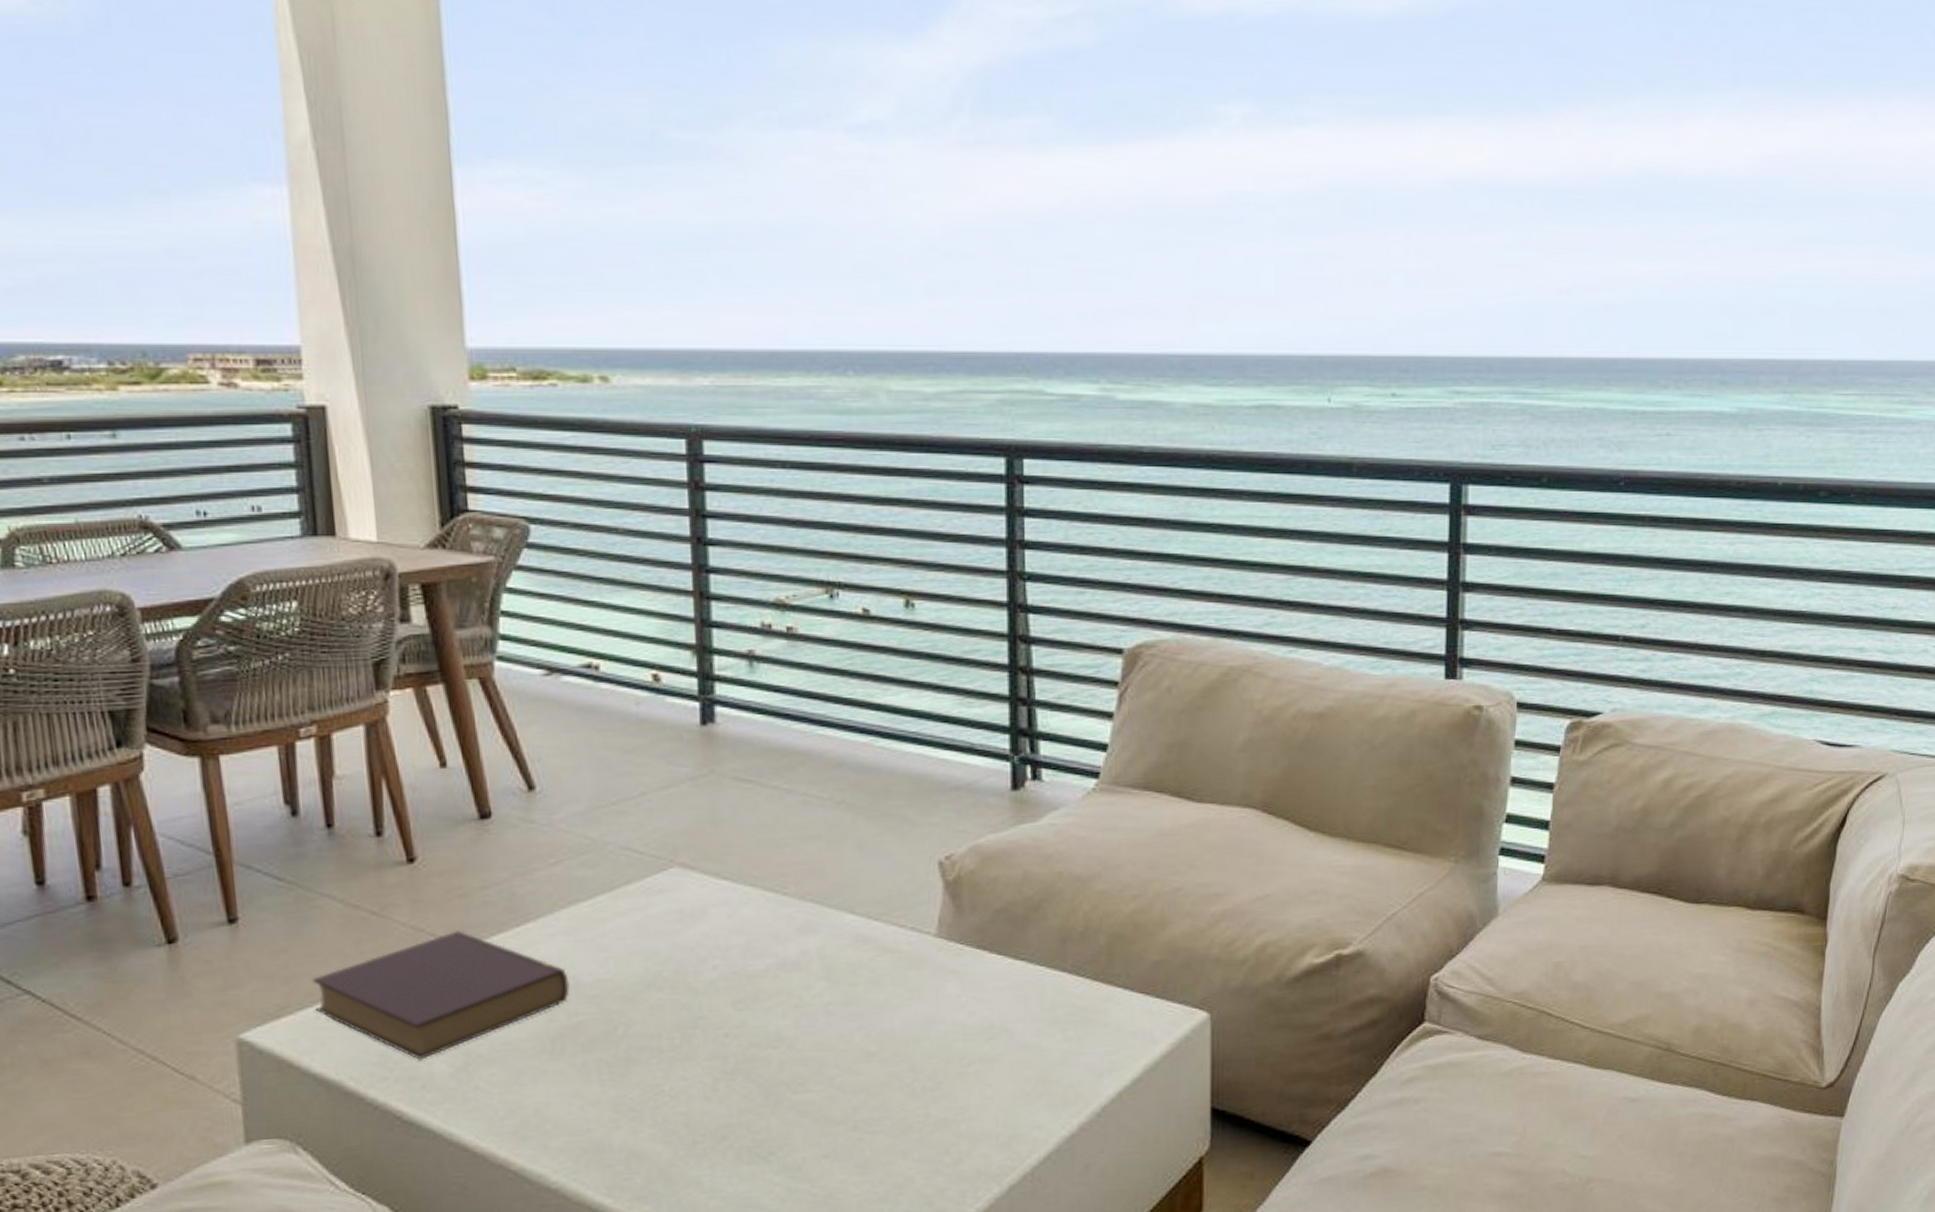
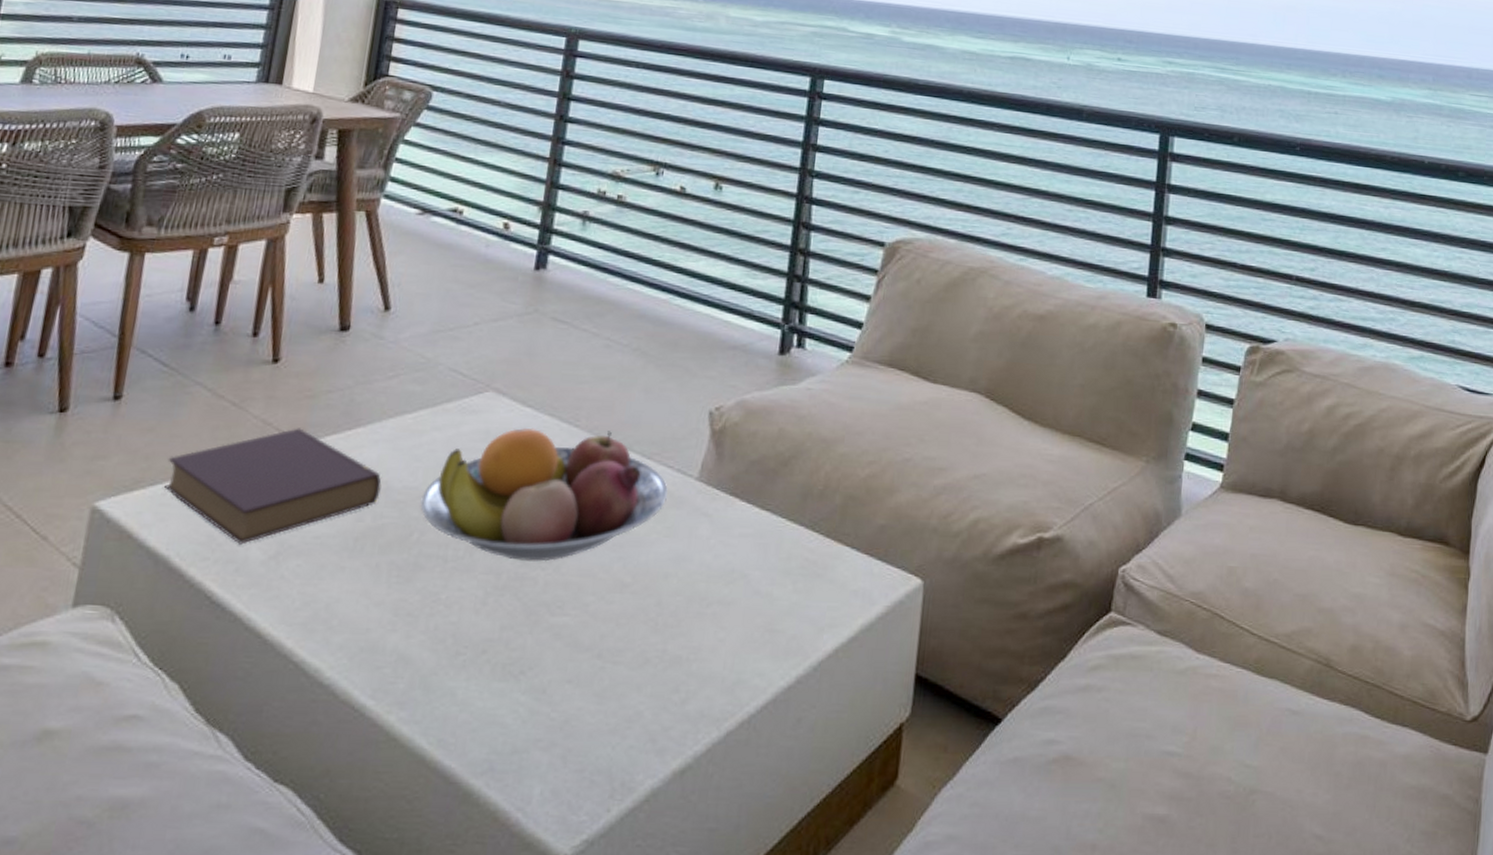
fruit bowl: none [618,895,905,1042] -> present [420,428,668,562]

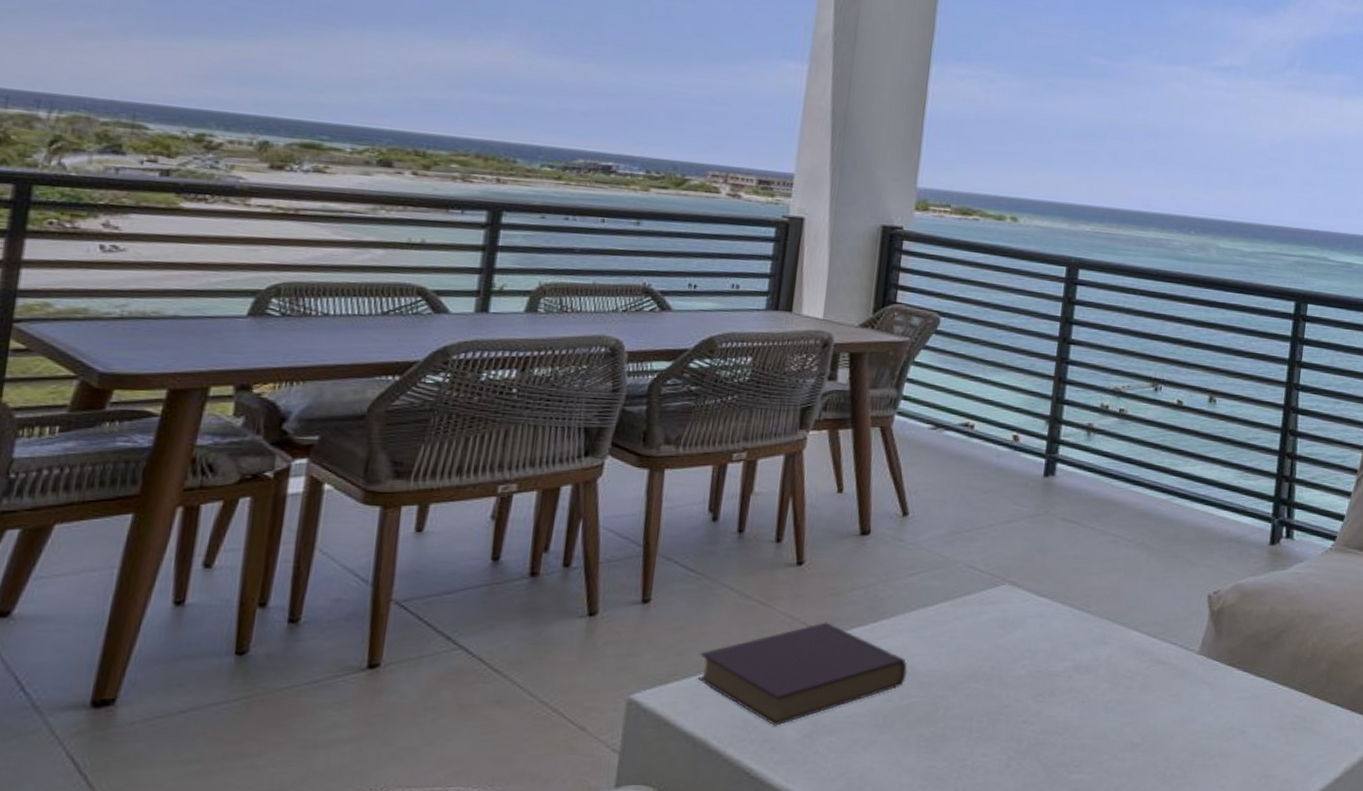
fruit bowl: present [420,428,668,562] -> none [945,614,1173,728]

